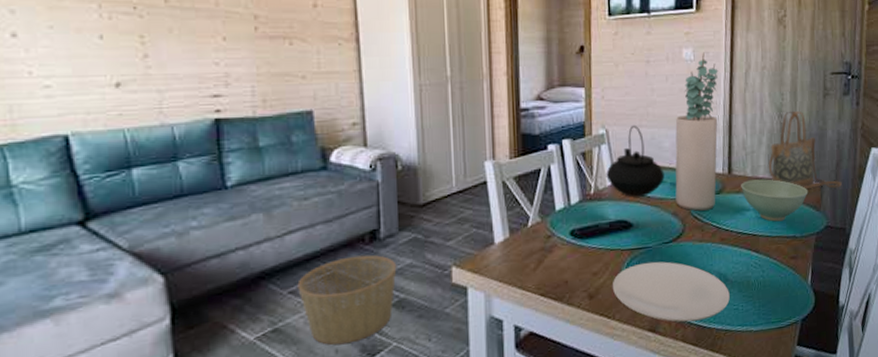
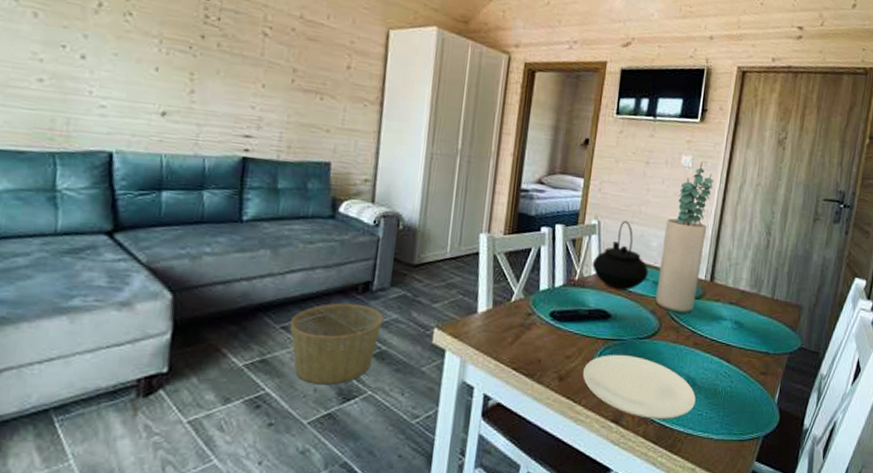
bowl: present [741,179,808,222] -> none [721,290,787,336]
handbag: present [768,110,842,190] -> none [750,230,821,312]

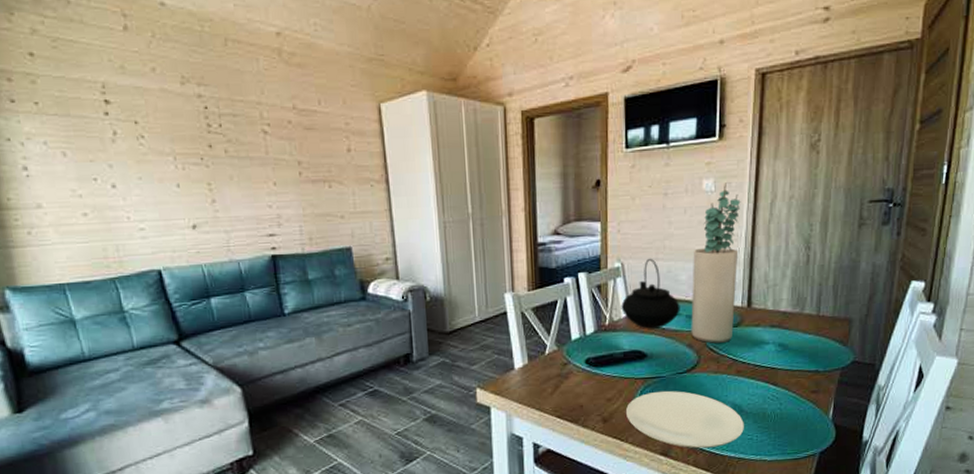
basket: present [289,303,384,385] -> none [346,375,429,451]

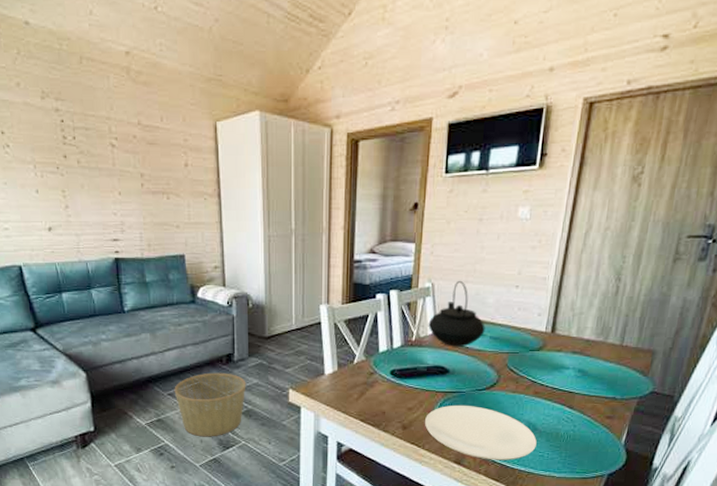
basket: none [346,375,429,451] -> present [174,372,246,437]
vase: present [691,182,741,343] -> none [493,211,555,365]

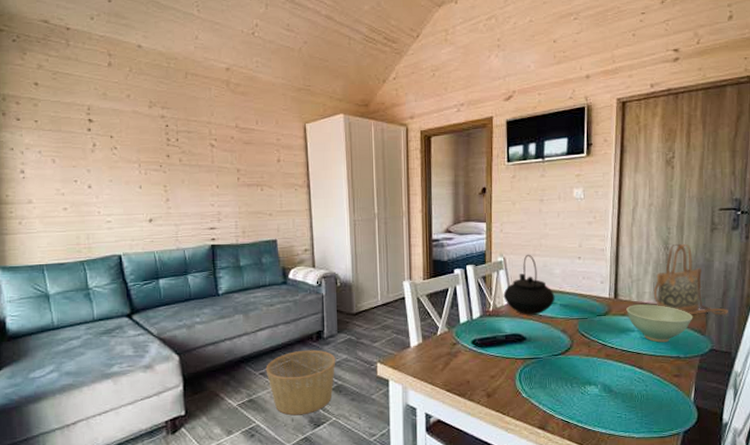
plate: present [425,405,537,461] -> none [508,370,614,424]
bowl: none [563,340,638,382] -> present [626,304,693,343]
handbag: none [595,274,678,356] -> present [653,243,728,316]

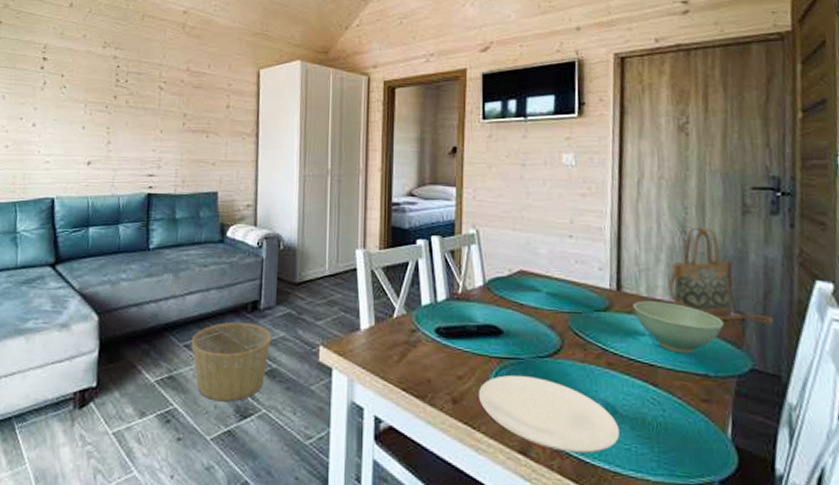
teapot: present [503,254,555,315] -> none [475,227,540,303]
plate: none [508,370,614,424] -> present [479,374,620,454]

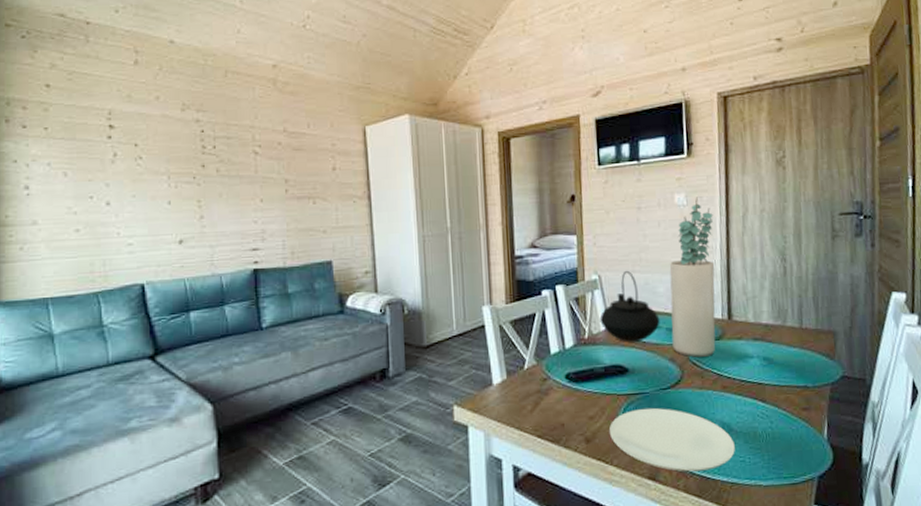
basket: present [191,322,272,402] -> none [319,392,404,475]
teapot: none [475,227,540,303] -> present [599,270,660,342]
vase: none [552,158,605,328] -> present [669,197,716,357]
bowl: present [633,300,725,354] -> none [742,325,820,370]
handbag: present [668,227,773,325] -> none [772,254,859,337]

